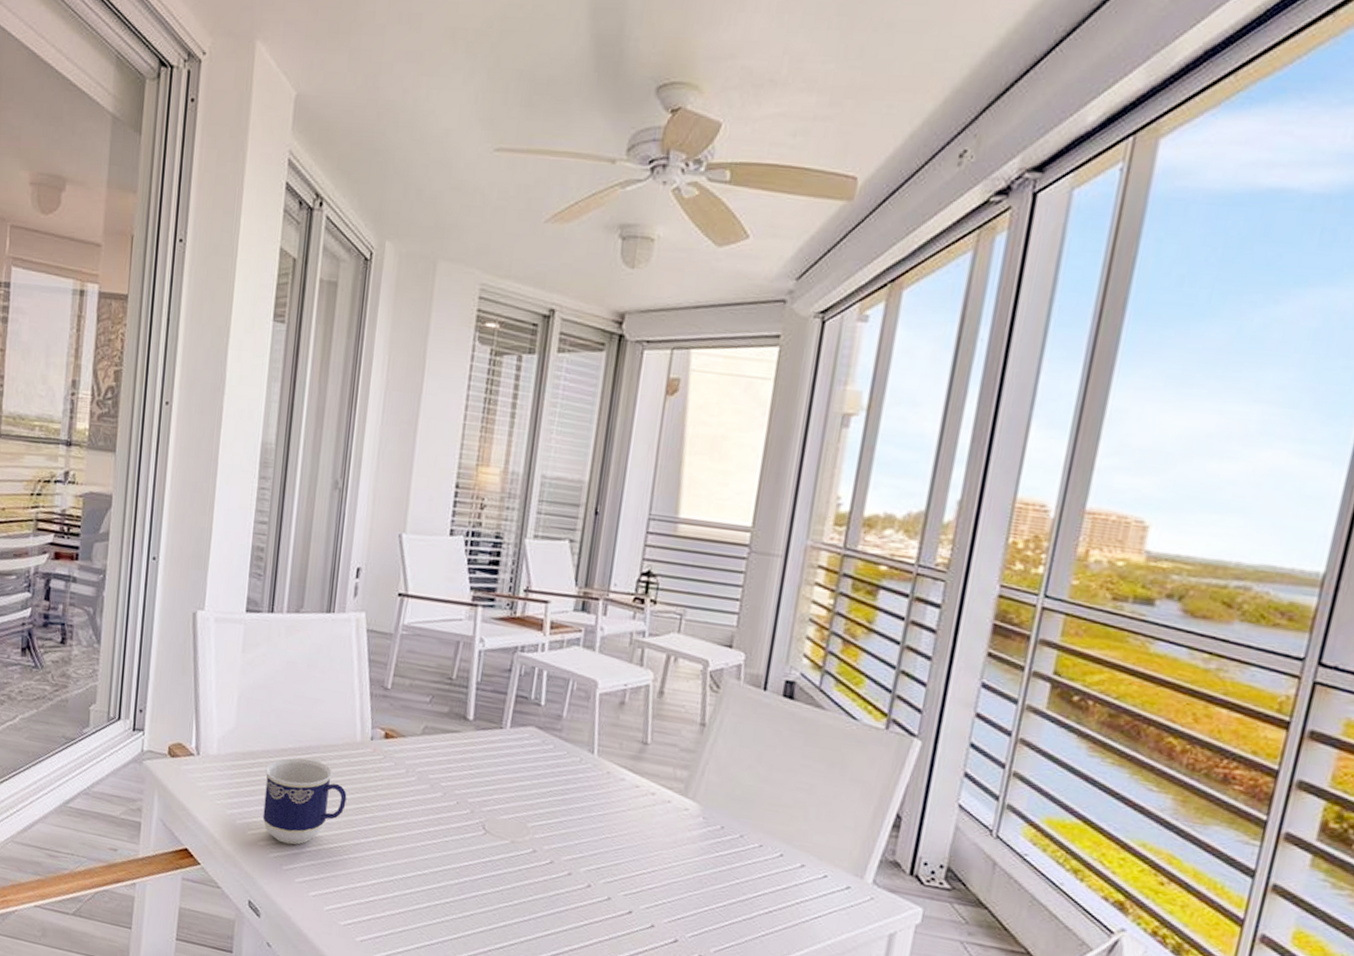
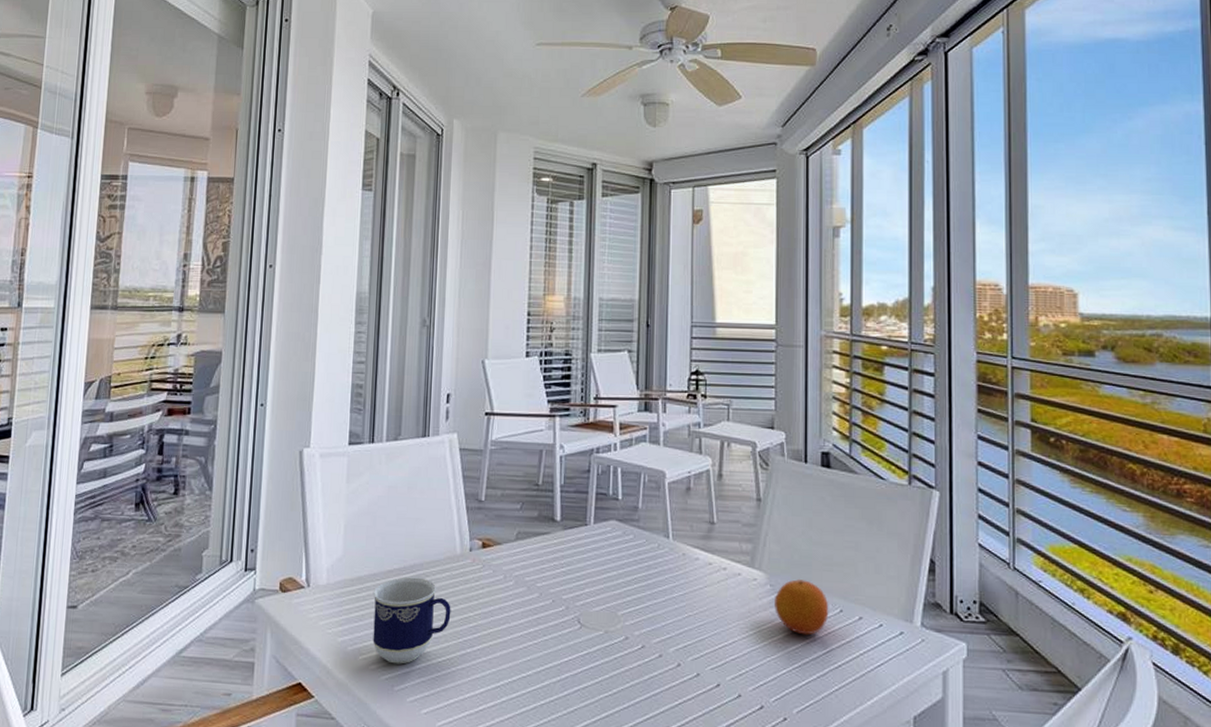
fruit: none [704,815,768,876] -> present [775,579,829,636]

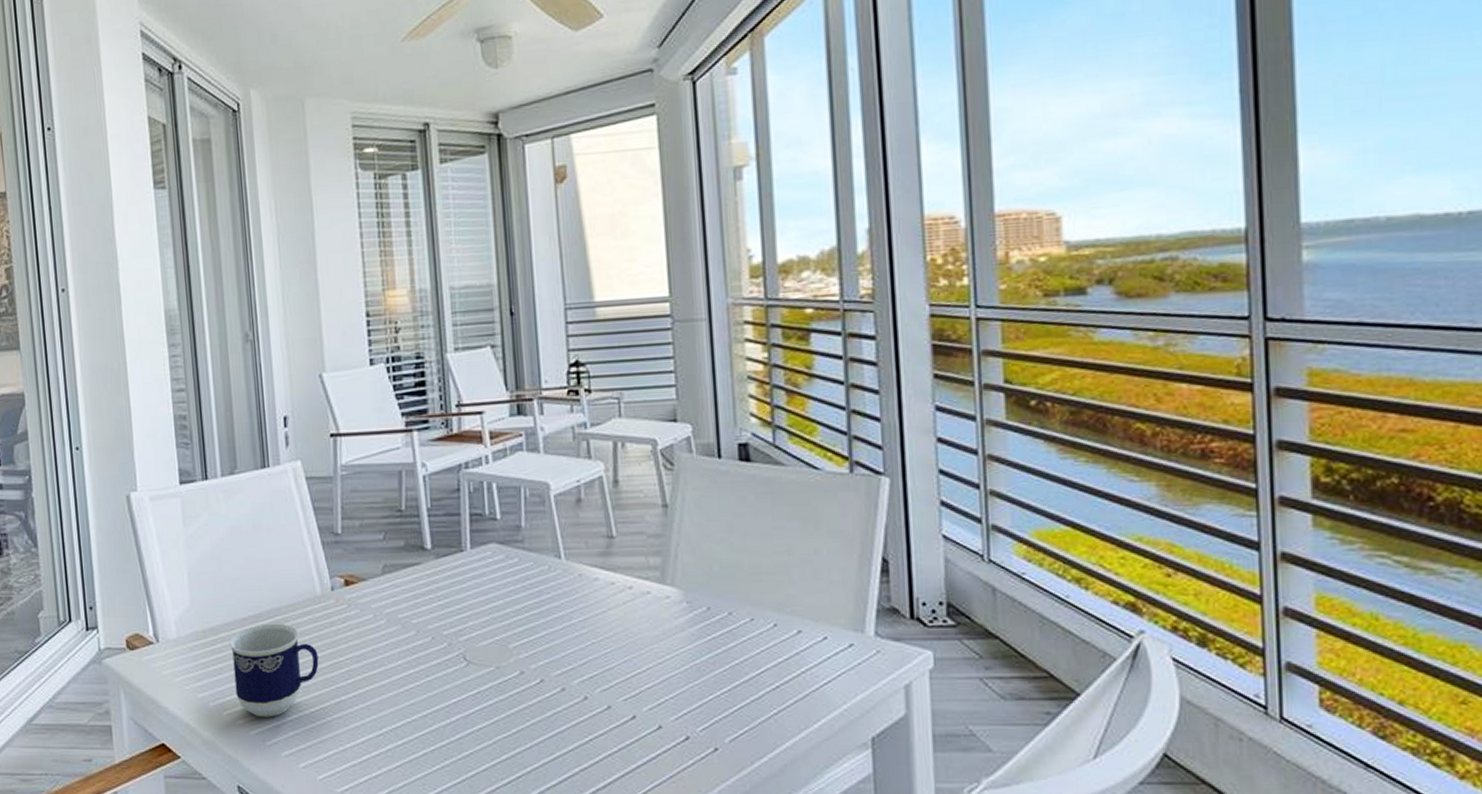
fruit: present [775,579,829,636] -> none [693,593,761,656]

